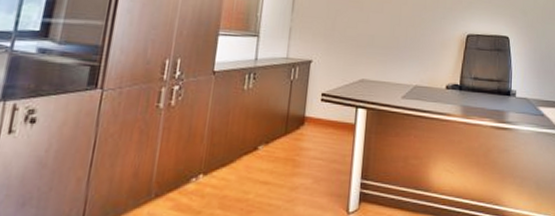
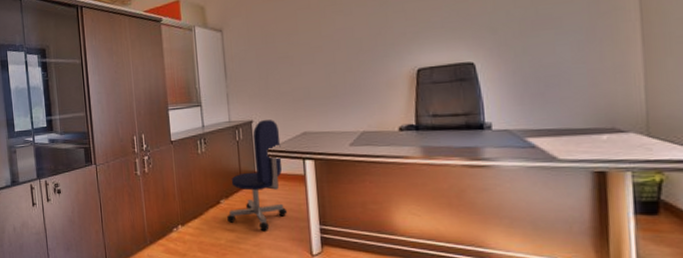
office chair: none [261,61,338,185] -> present [226,120,288,232]

